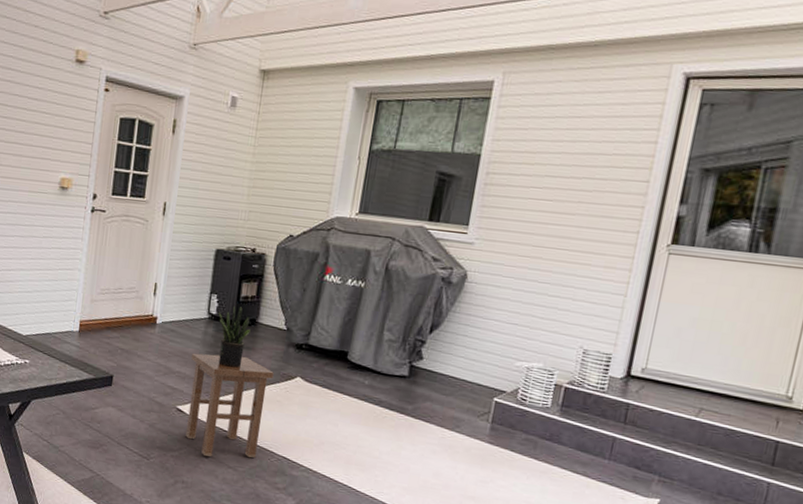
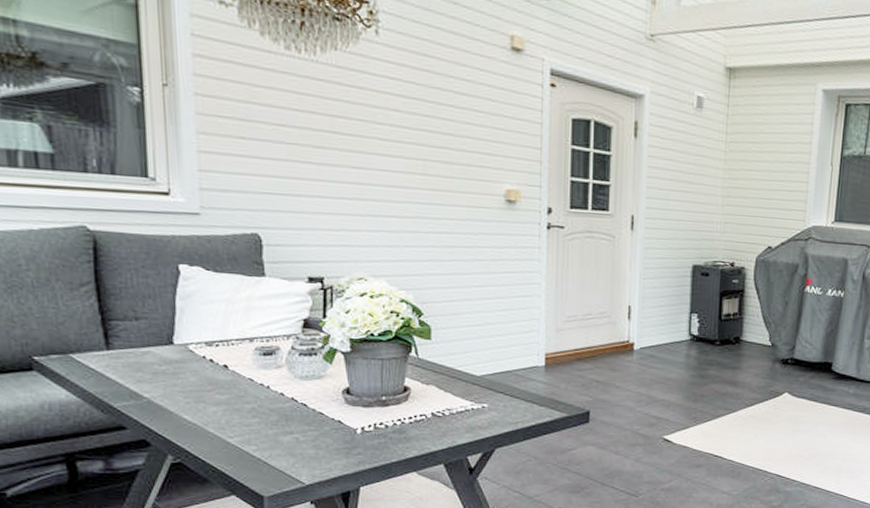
stool: present [186,353,274,458] -> none [674,377,762,485]
potted plant: present [218,306,251,368] -> none [700,325,735,389]

